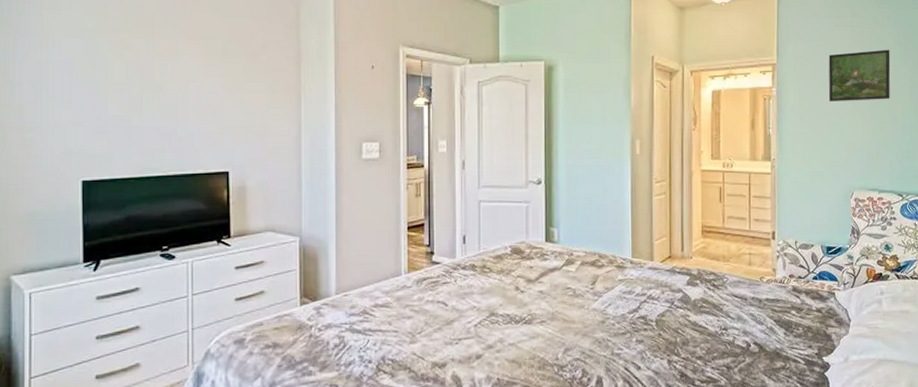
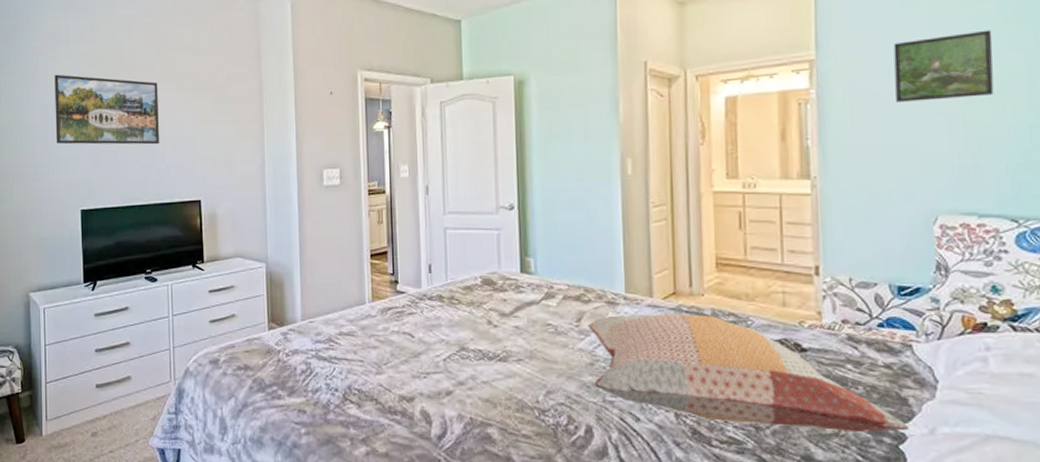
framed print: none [51,27,182,111] -> present [54,74,159,145]
decorative pillow: none [601,274,832,365] -> present [588,313,909,433]

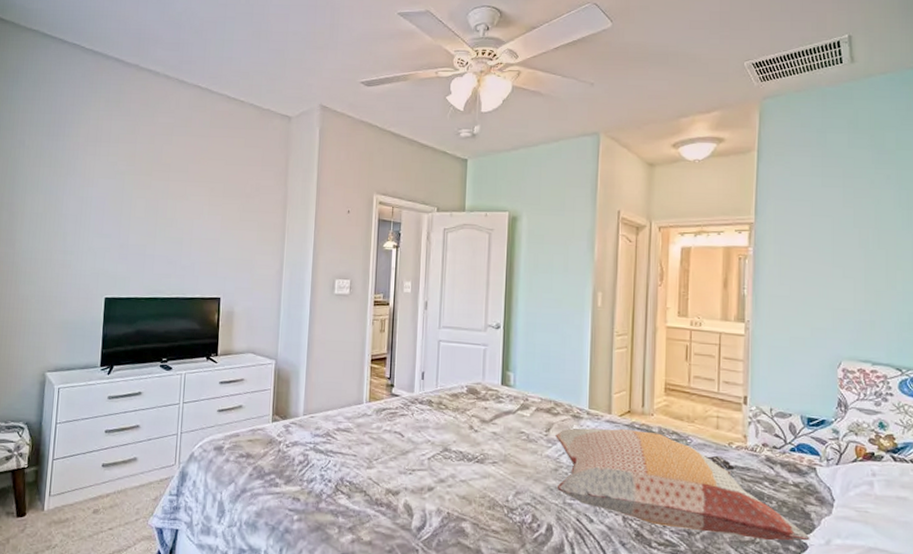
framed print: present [54,74,159,145] -> none [87,169,190,243]
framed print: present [893,30,994,102] -> none [815,212,890,266]

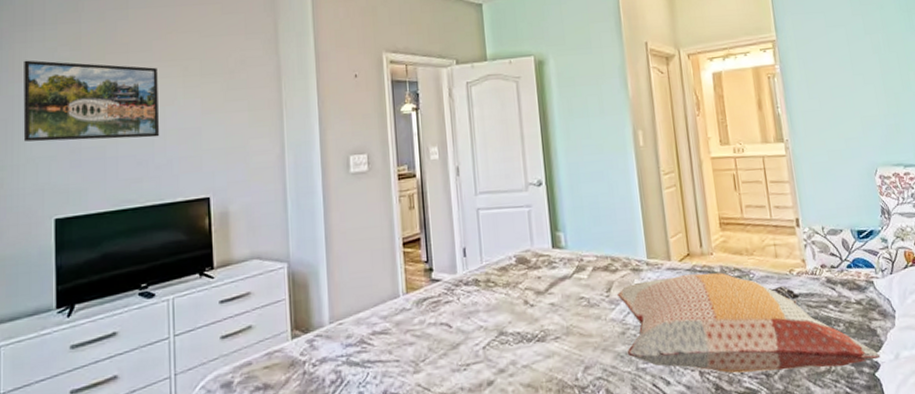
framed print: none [87,169,190,243] -> present [23,60,159,142]

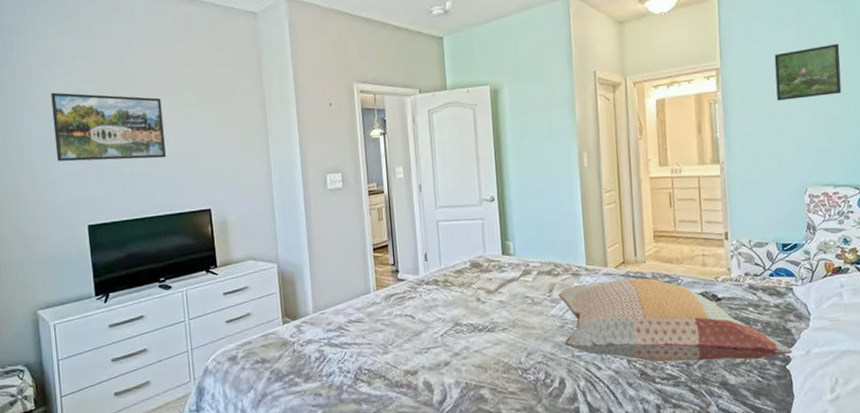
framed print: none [829,16,901,75] -> present [774,43,842,101]

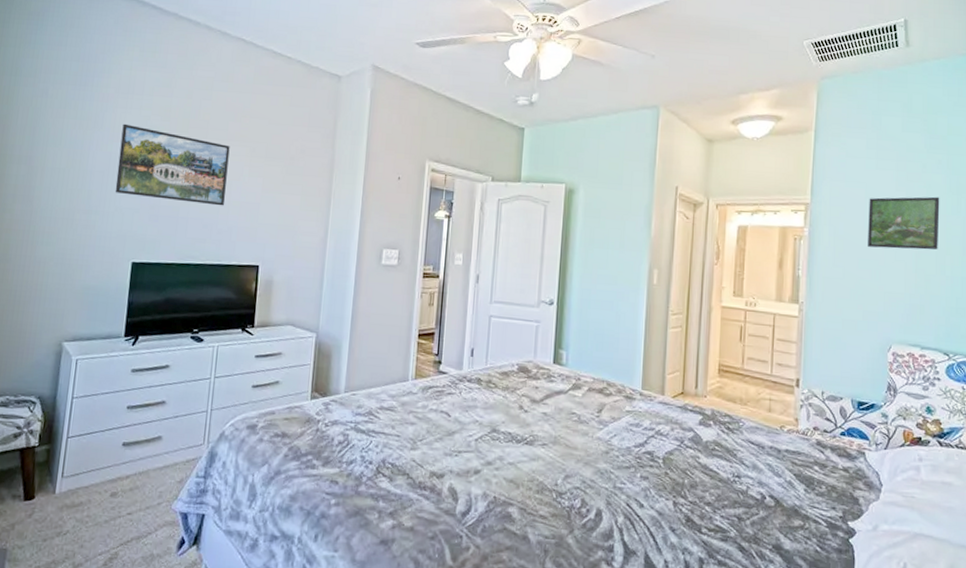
decorative pillow: present [558,278,793,362] -> none [607,409,858,527]

